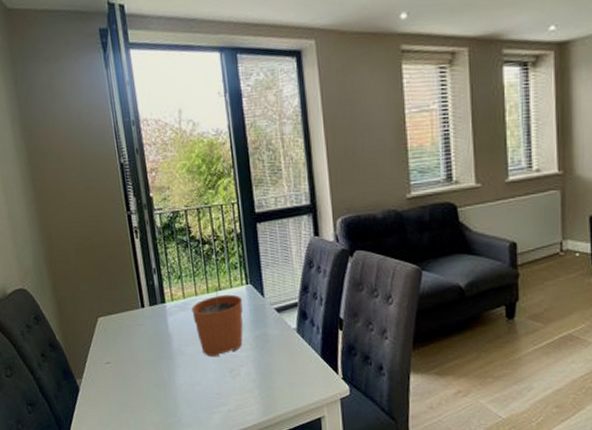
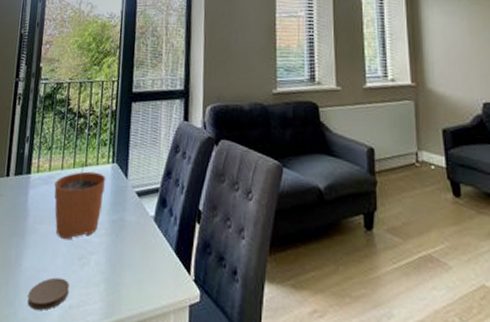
coaster: none [187,389,226,417] -> present [27,277,69,311]

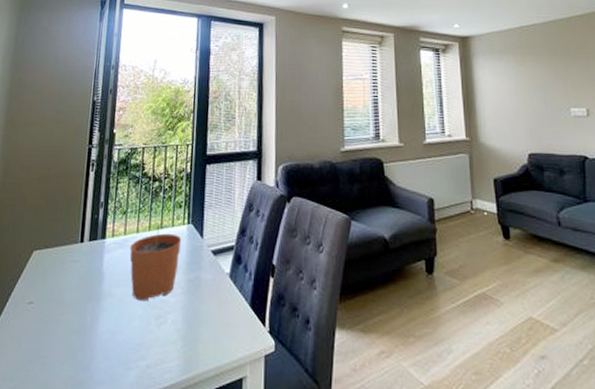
coaster: present [27,277,69,311] -> none [104,338,146,373]

